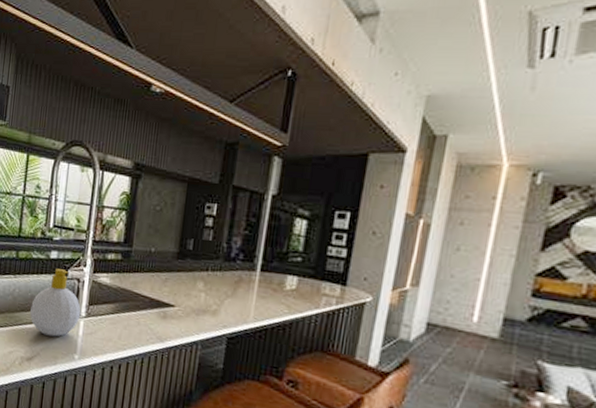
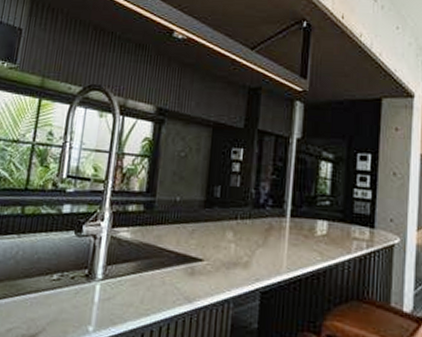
soap bottle: present [30,268,81,337] -> none [35,224,97,306]

